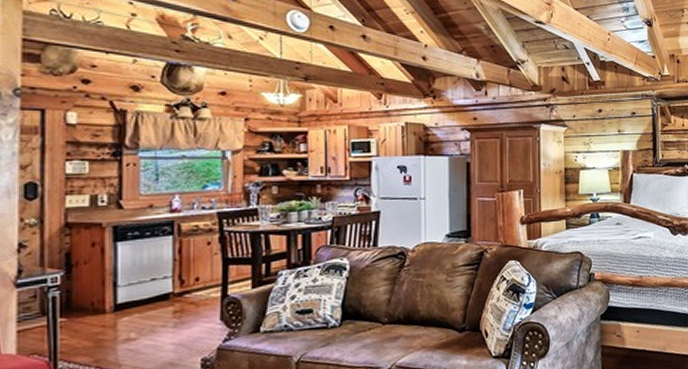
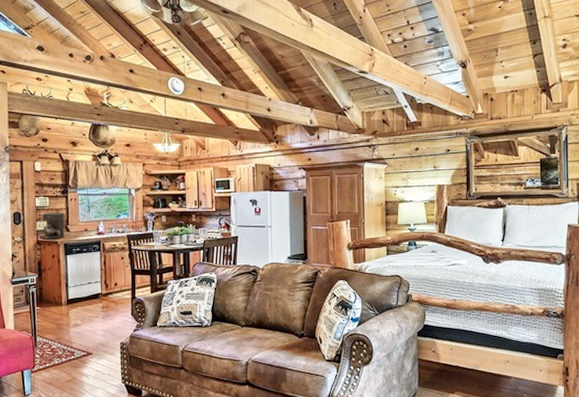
coffee maker: none [68,181,116,221] -> present [38,212,65,240]

